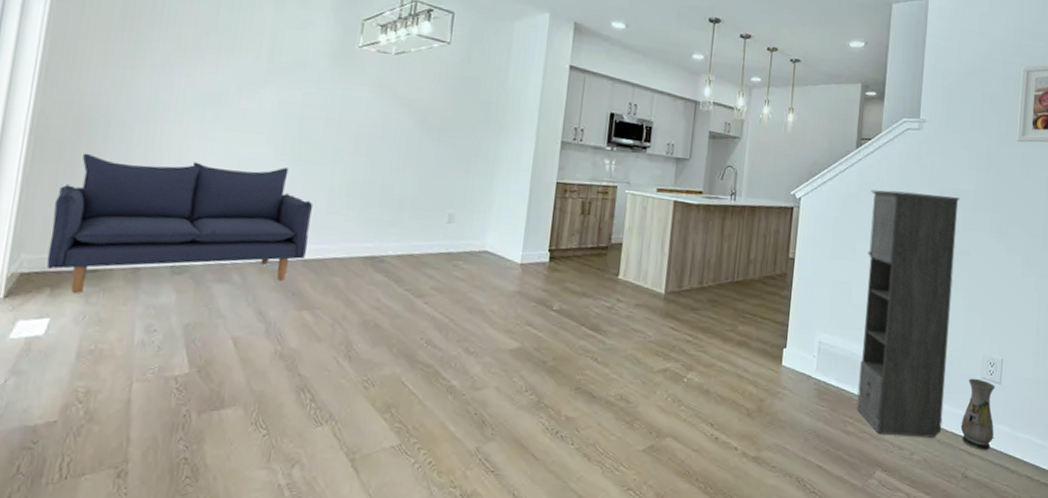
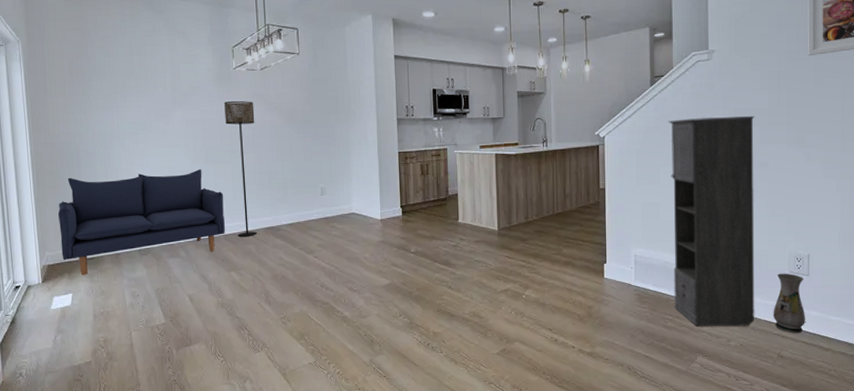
floor lamp: none [322,86,379,266] -> present [224,101,257,237]

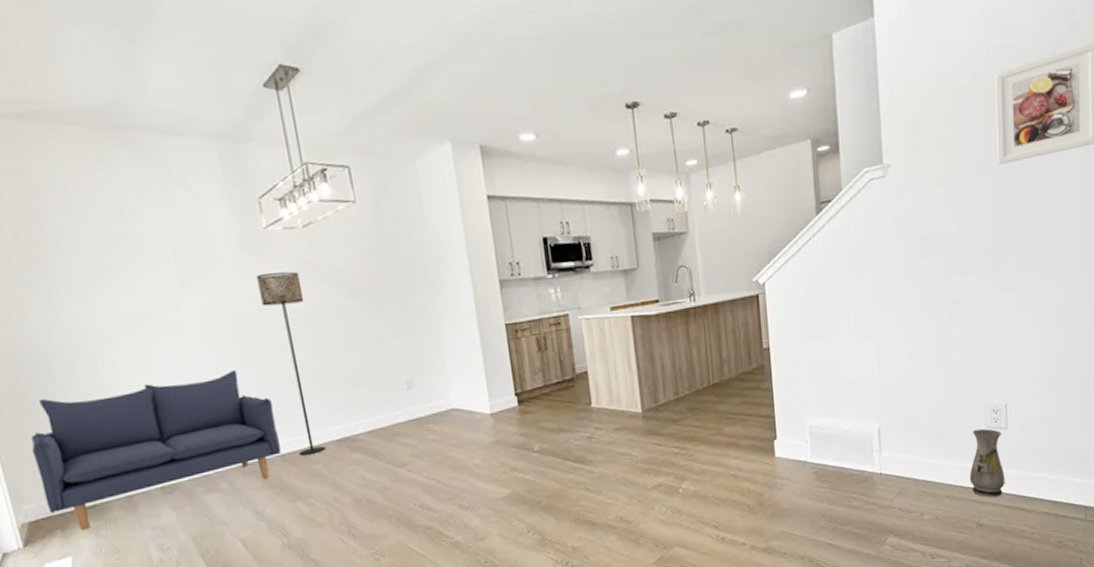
storage cabinet: present [668,116,755,327] -> none [840,244,950,502]

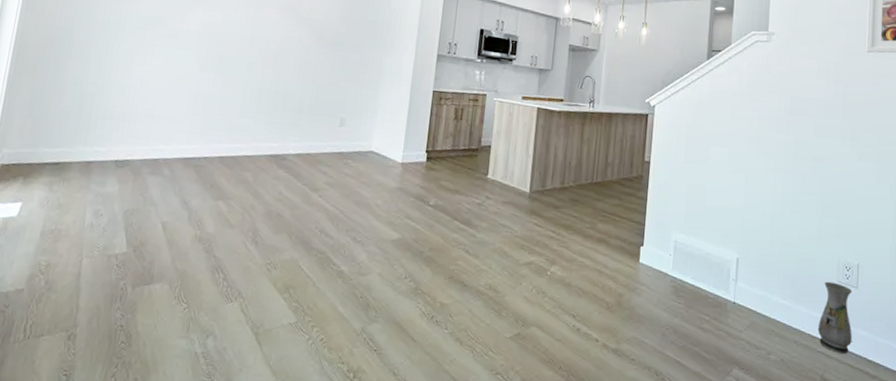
sofa: present [31,370,281,531] -> none [21,66,229,183]
floor lamp: present [256,271,326,455] -> none [235,9,284,163]

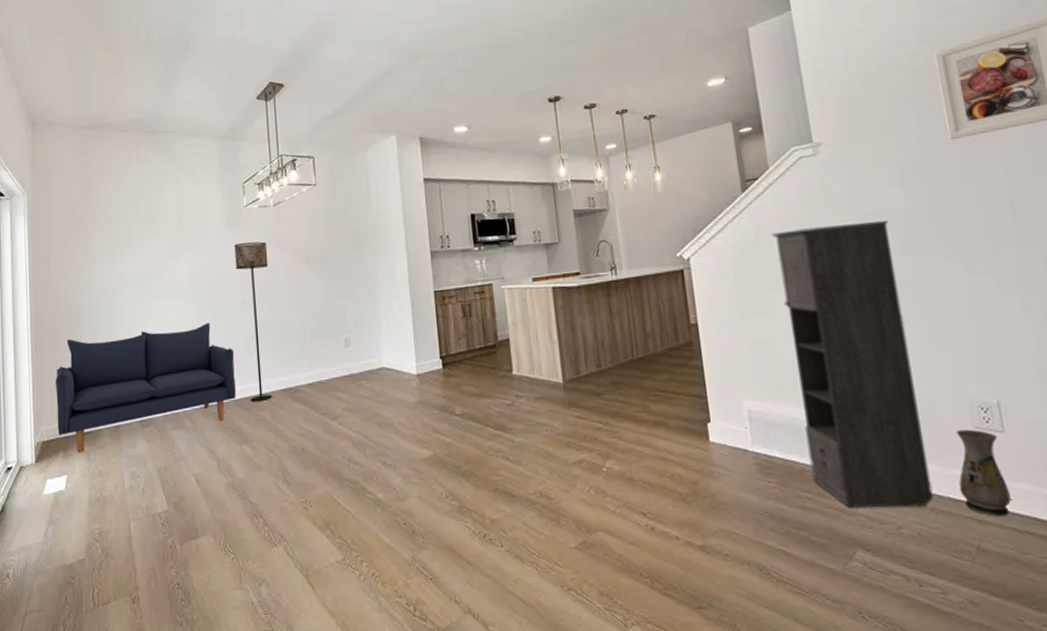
sofa: none [21,66,229,183] -> present [56,323,236,453]
floor lamp: none [235,9,284,163] -> present [234,241,272,401]
storage cabinet: none [712,98,811,339] -> present [771,221,934,508]

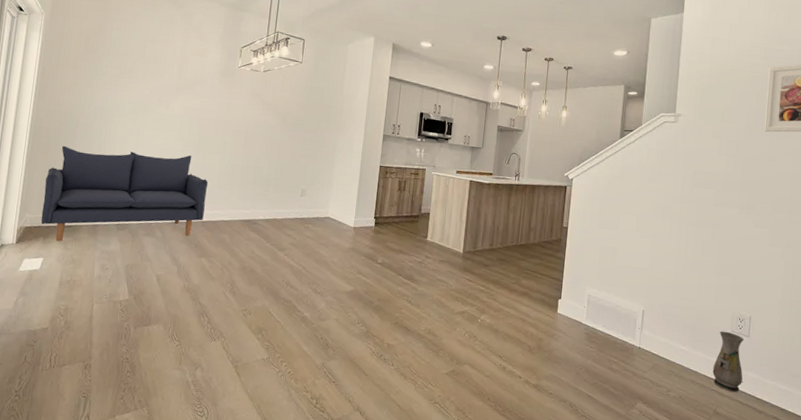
floor lamp: present [234,241,272,401] -> none [215,96,252,226]
storage cabinet: present [771,221,934,508] -> none [620,172,712,379]

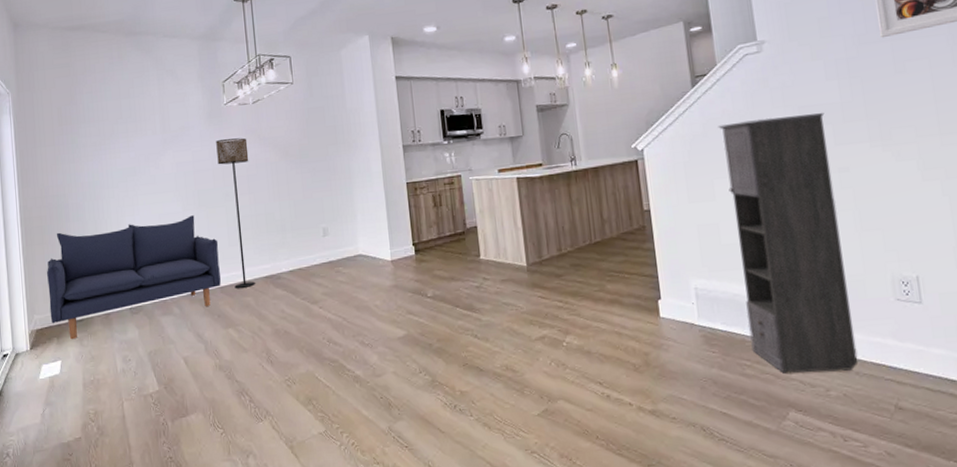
floor lamp: none [215,96,252,226] -> present [216,137,255,288]
storage cabinet: none [620,172,712,379] -> present [718,113,859,373]
vase: present [712,331,745,392] -> none [880,301,926,378]

